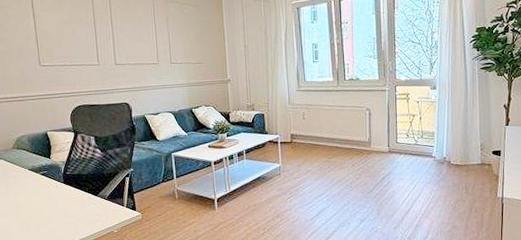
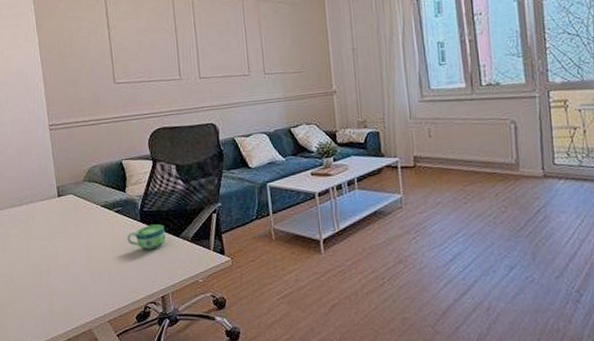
cup: none [51,185,86,206] -> present [127,224,166,250]

